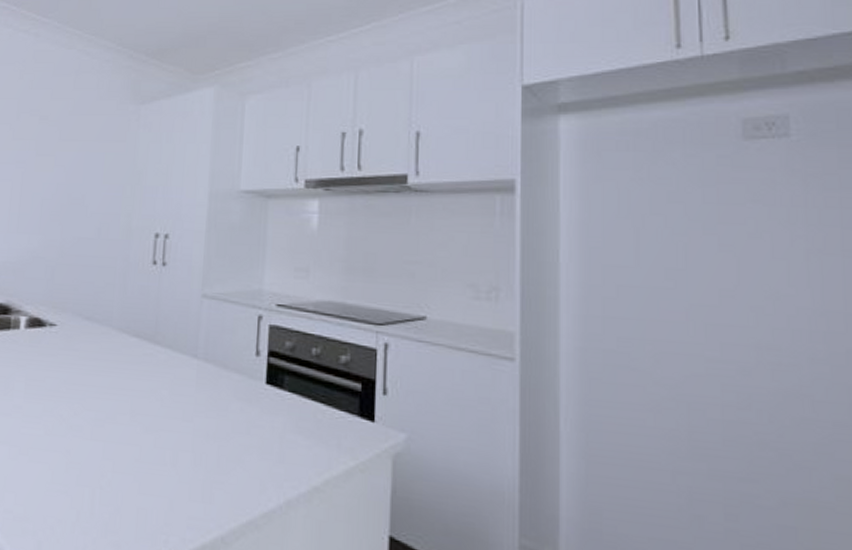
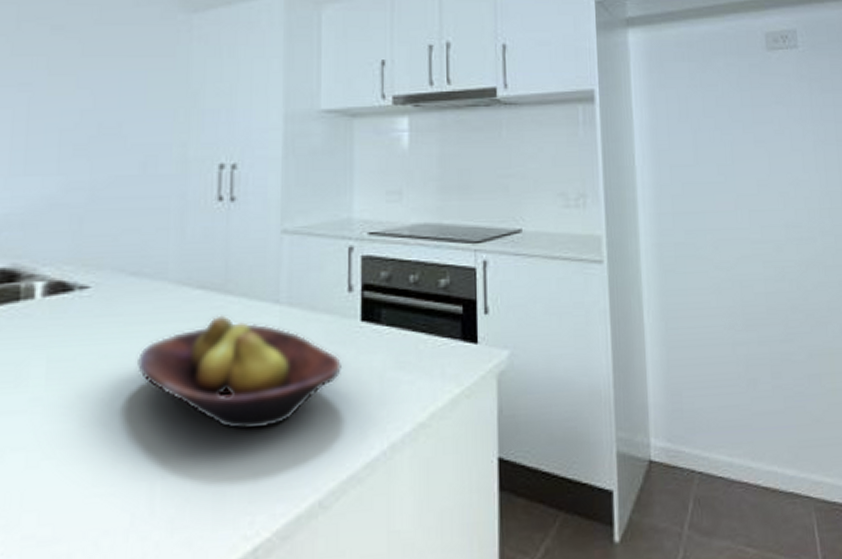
fruit bowl: none [87,361,247,464] -> present [137,315,341,430]

